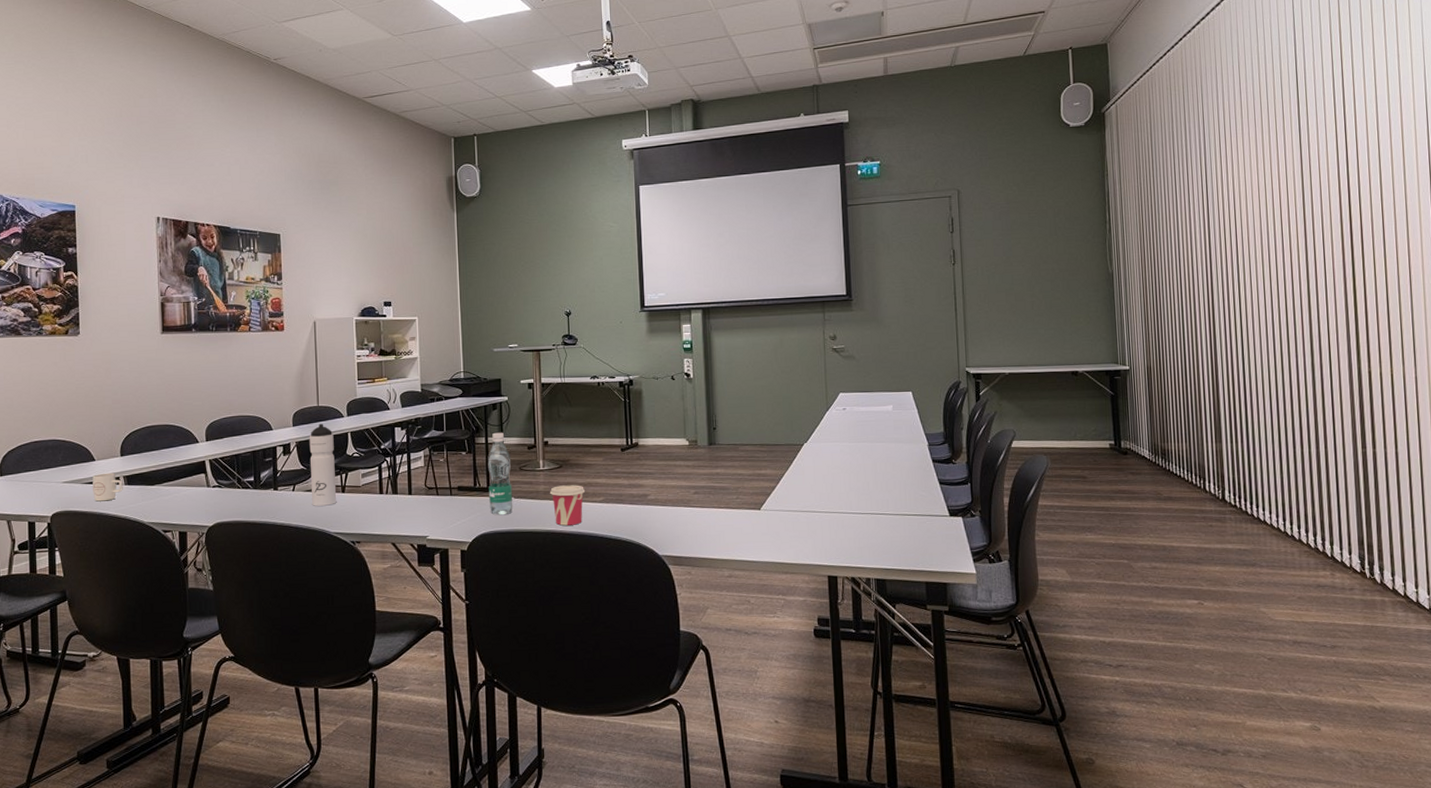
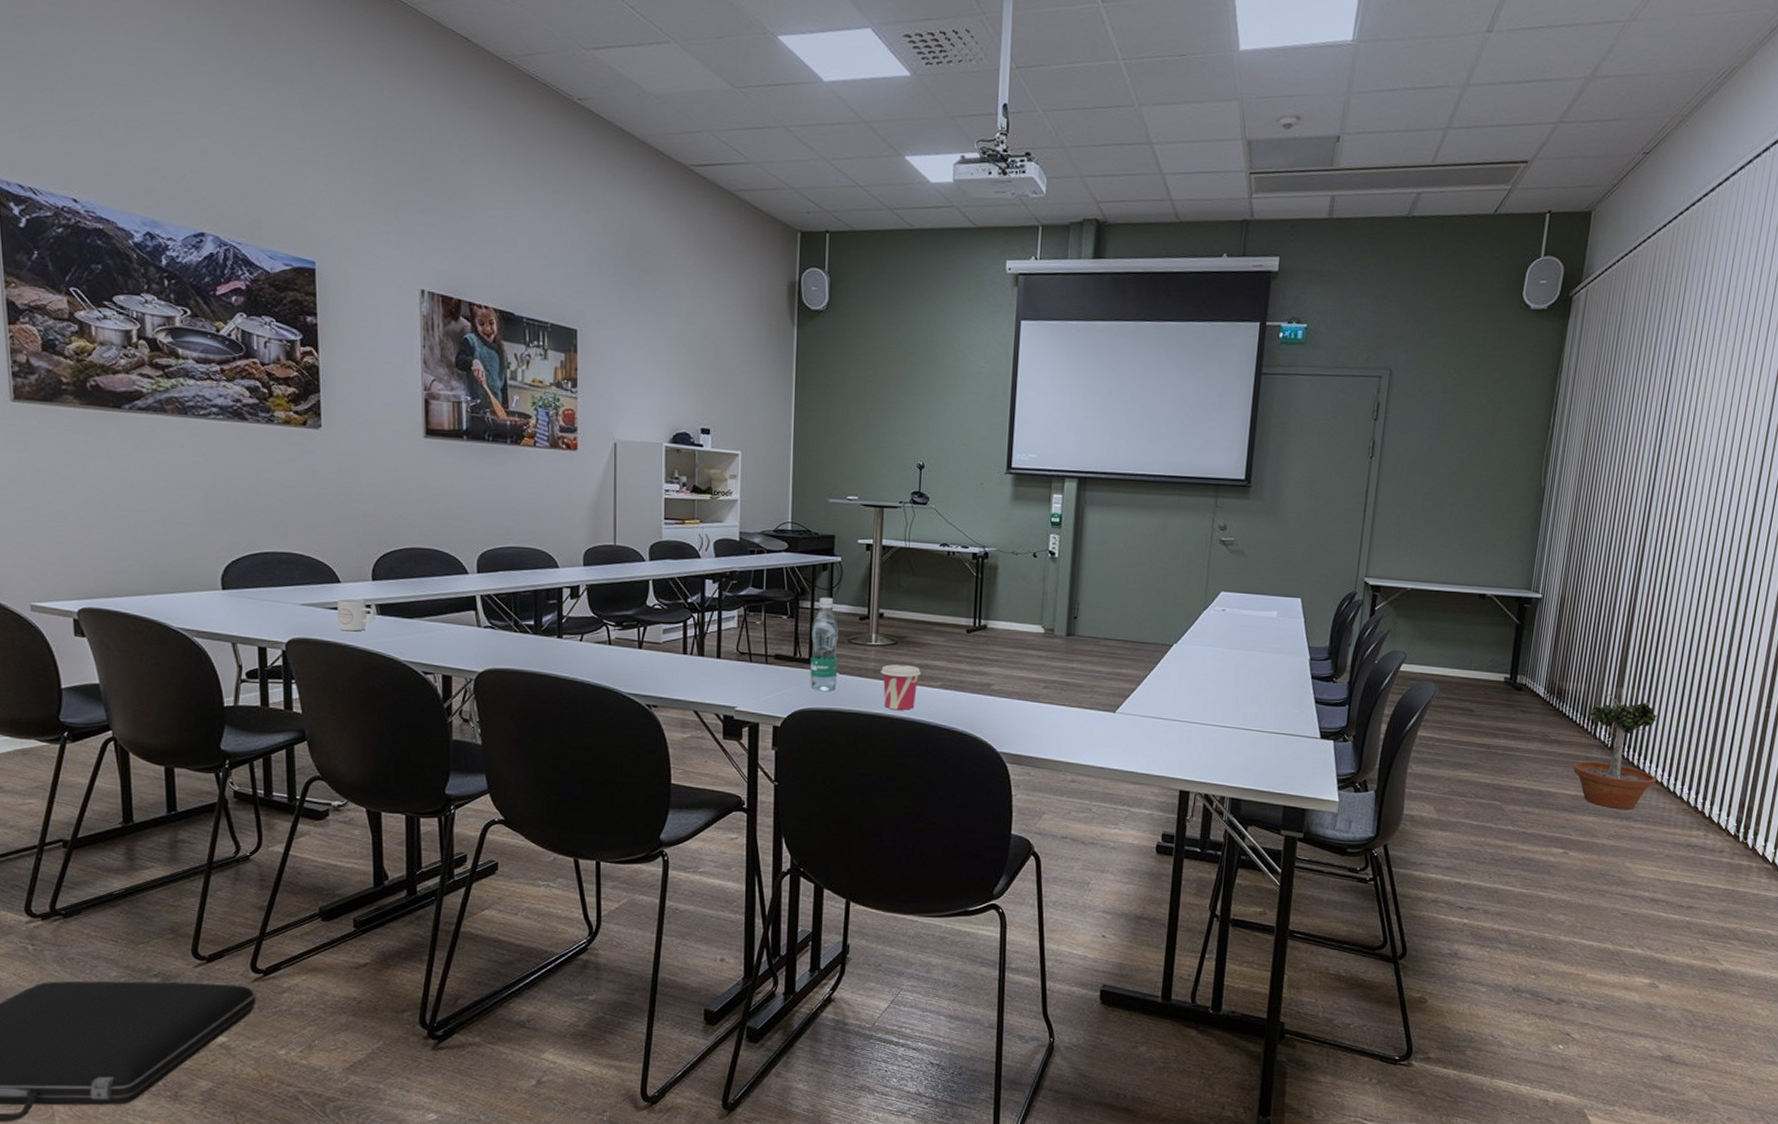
water bottle: present [309,424,337,507] -> none [602,566,632,663]
potted tree: none [1190,443,1273,557] -> present [1573,687,1659,809]

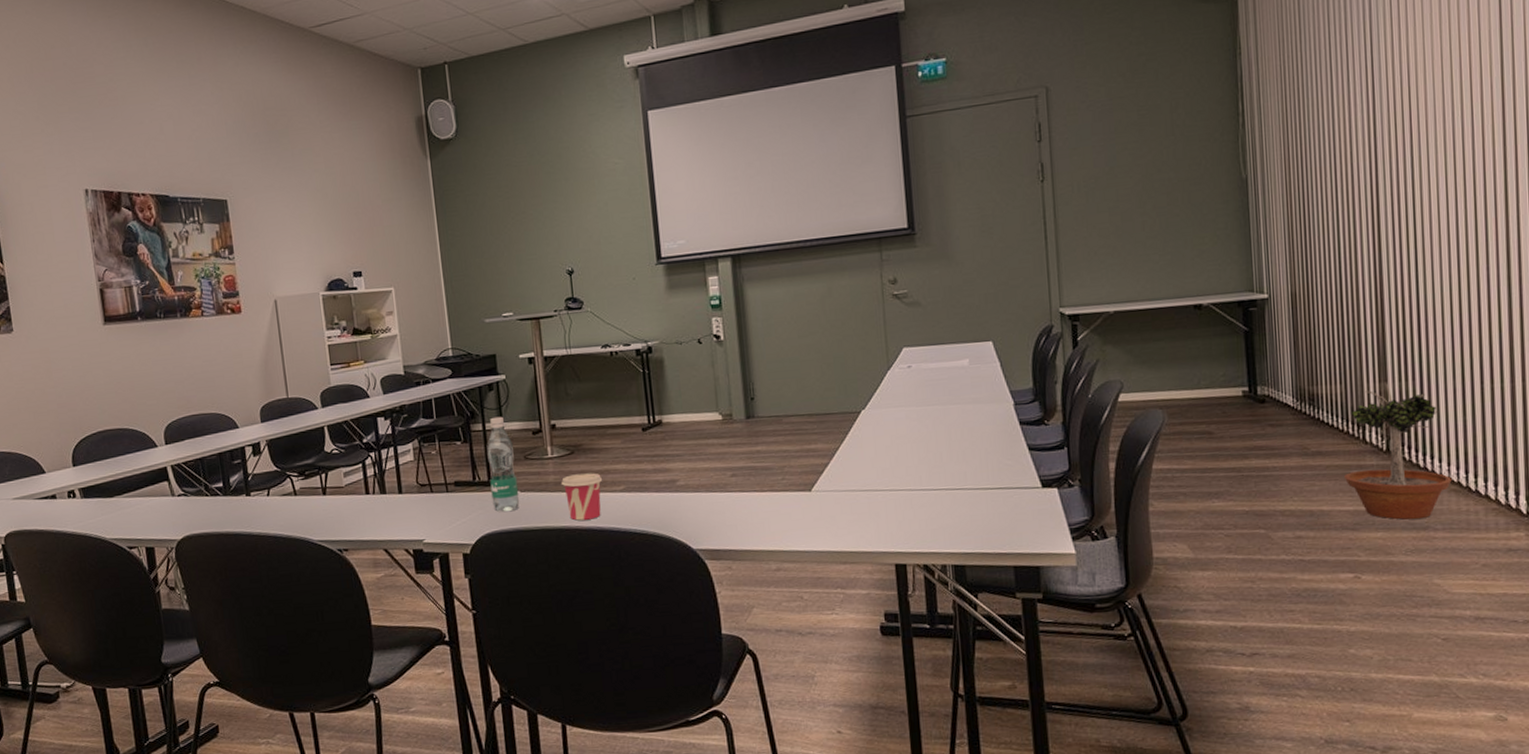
mug: present [337,598,375,632] -> none [44,485,80,519]

